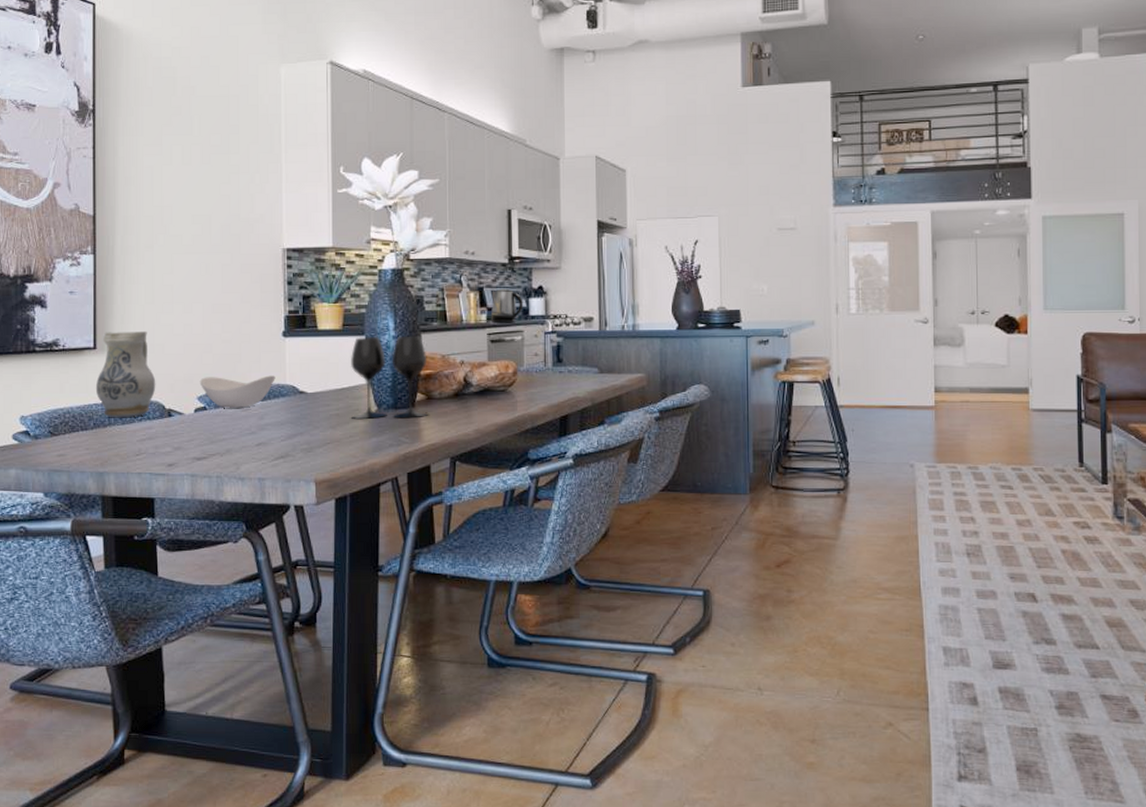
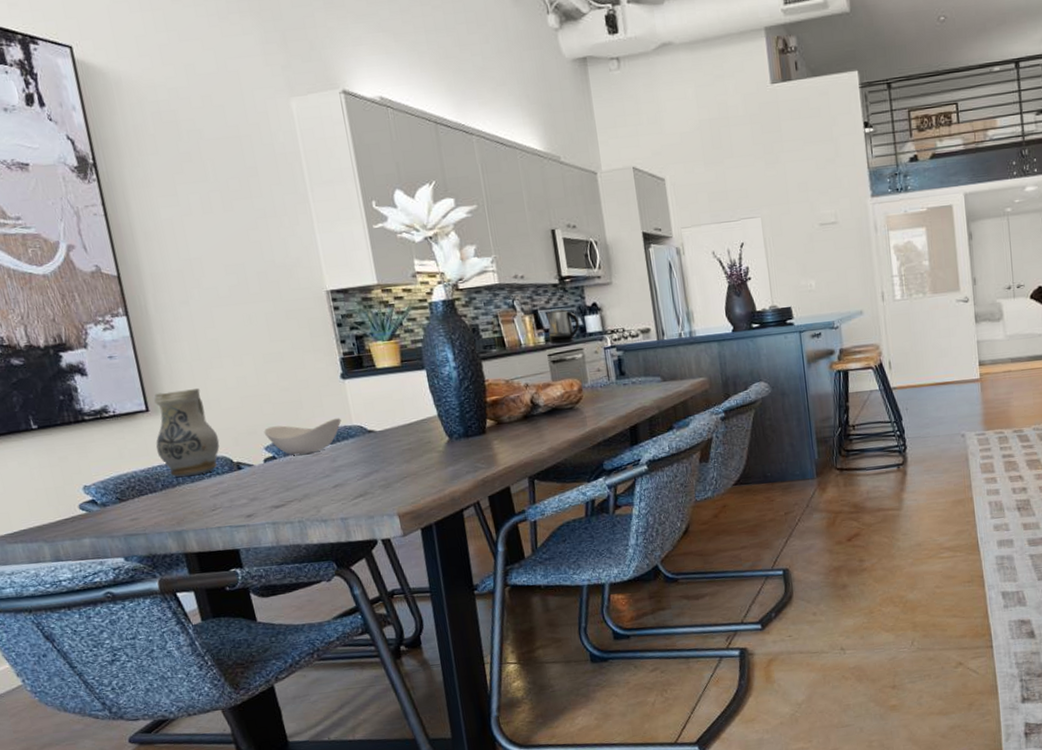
wine glass: present [351,335,429,420] -> none [414,364,501,452]

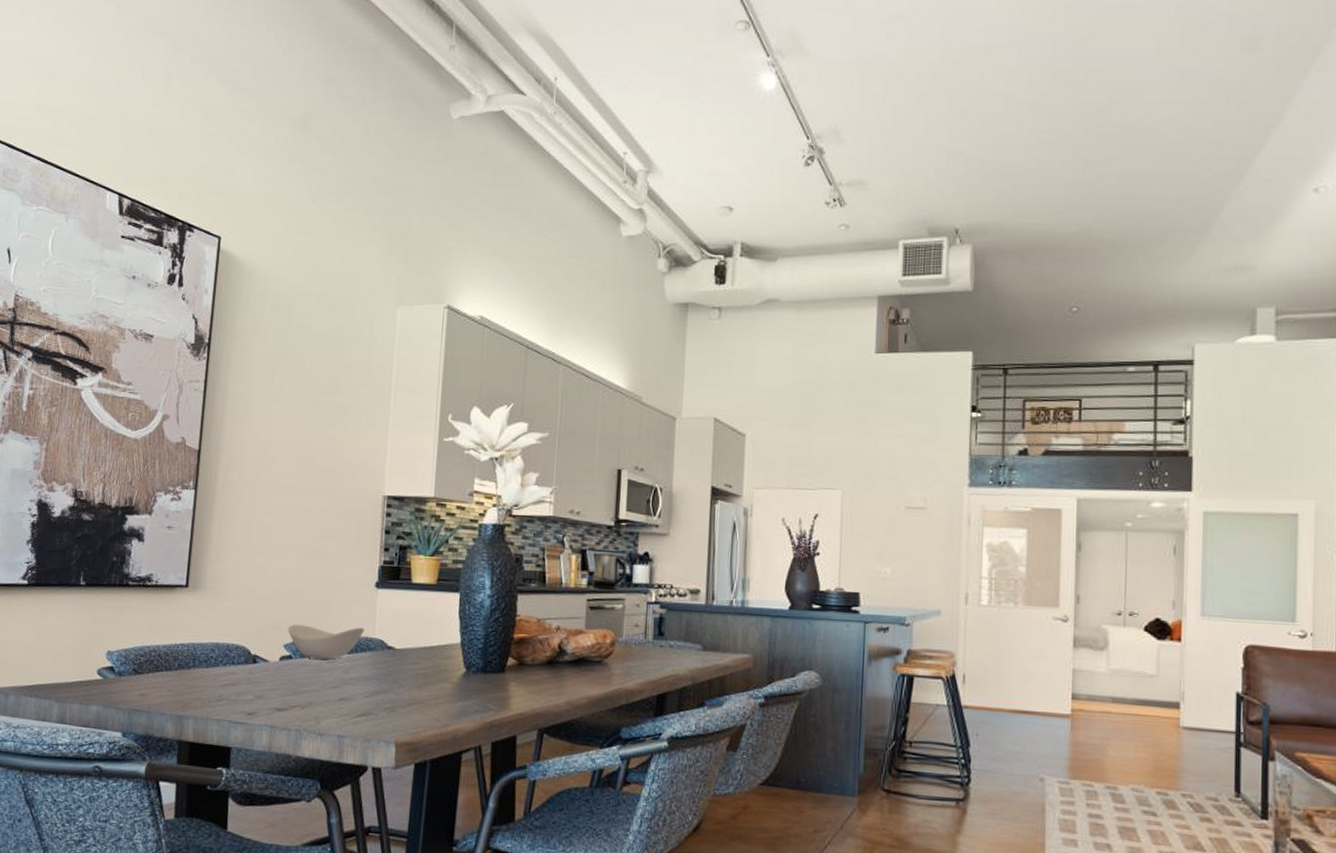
ceramic pitcher: present [154,388,220,478] -> none [183,570,244,661]

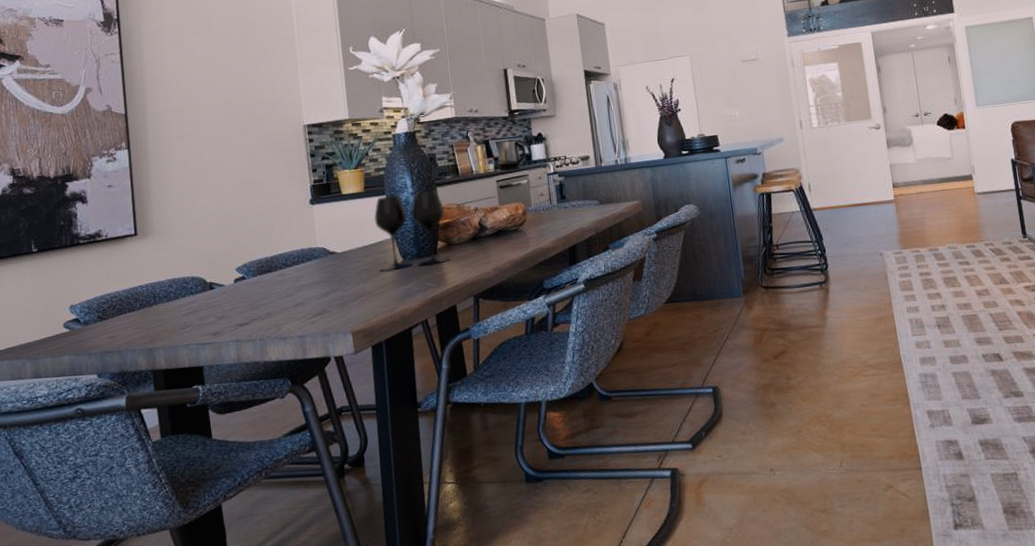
bowl: present [287,624,365,660] -> none [236,240,307,276]
wine glass: none [439,593,522,684] -> present [374,189,451,272]

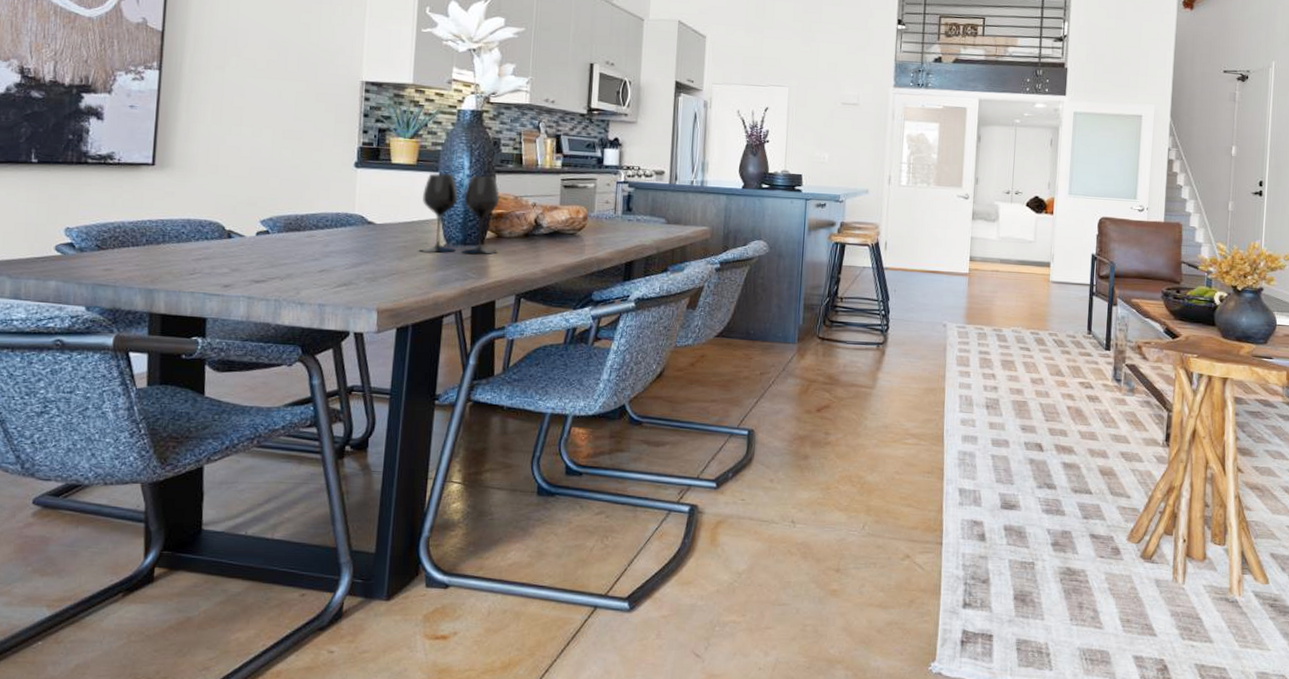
kettle: present [496,138,526,170] -> none [565,137,598,171]

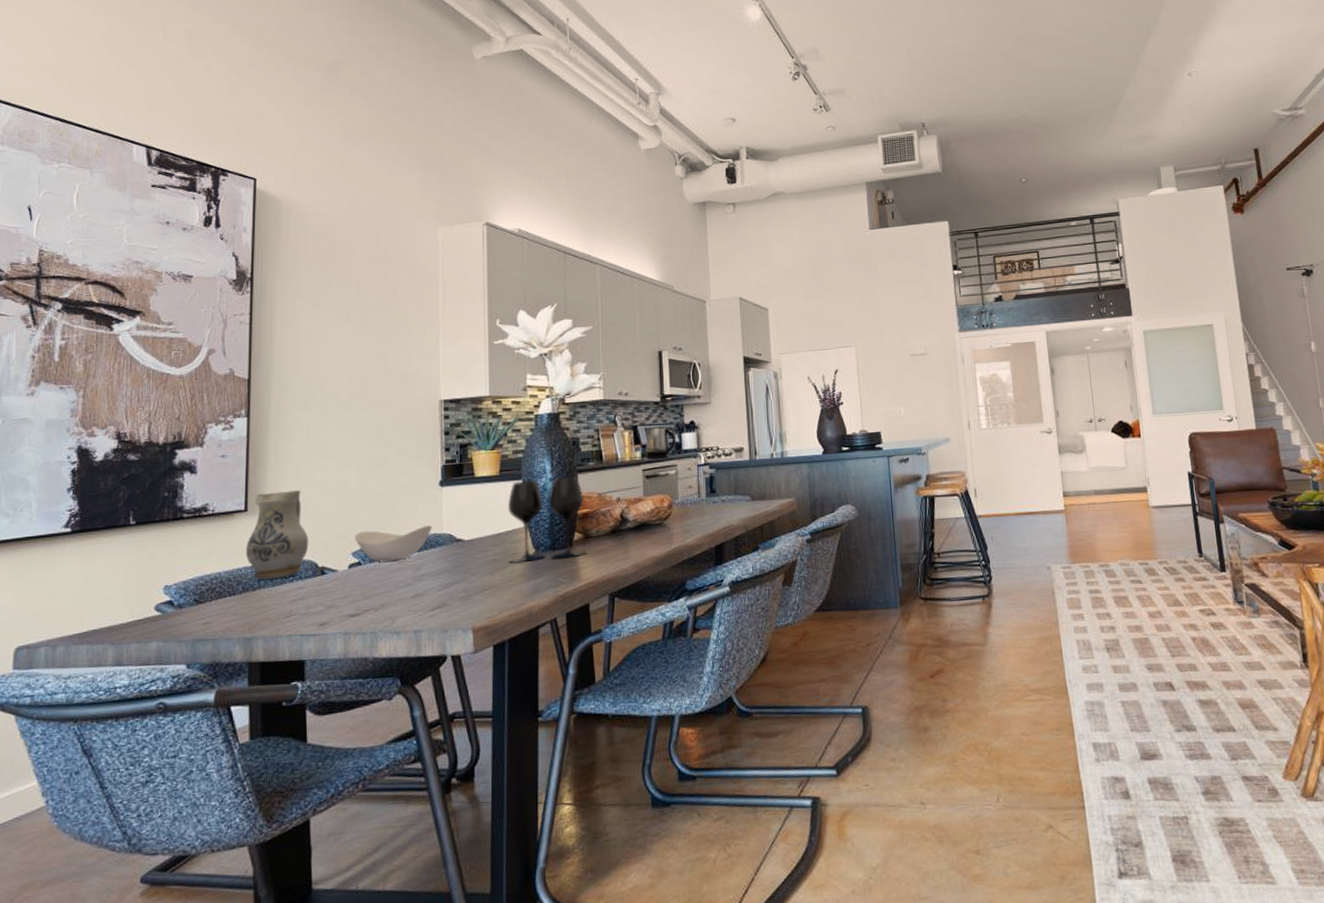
ceramic pitcher: none [151,149,217,237] -> present [245,490,309,581]
bowl: none [263,201,344,234] -> present [354,525,432,562]
kettle: none [565,137,598,171] -> present [645,425,676,459]

